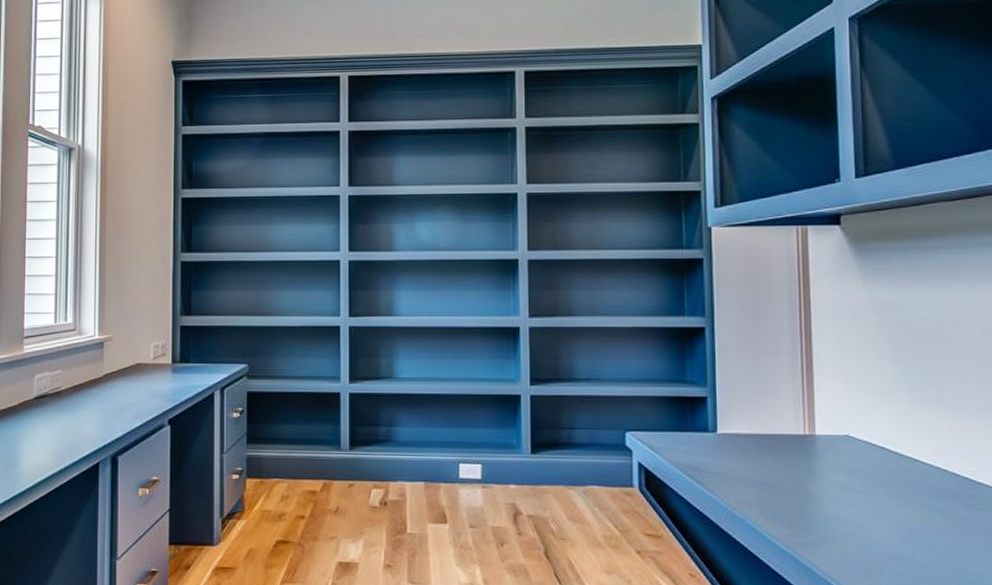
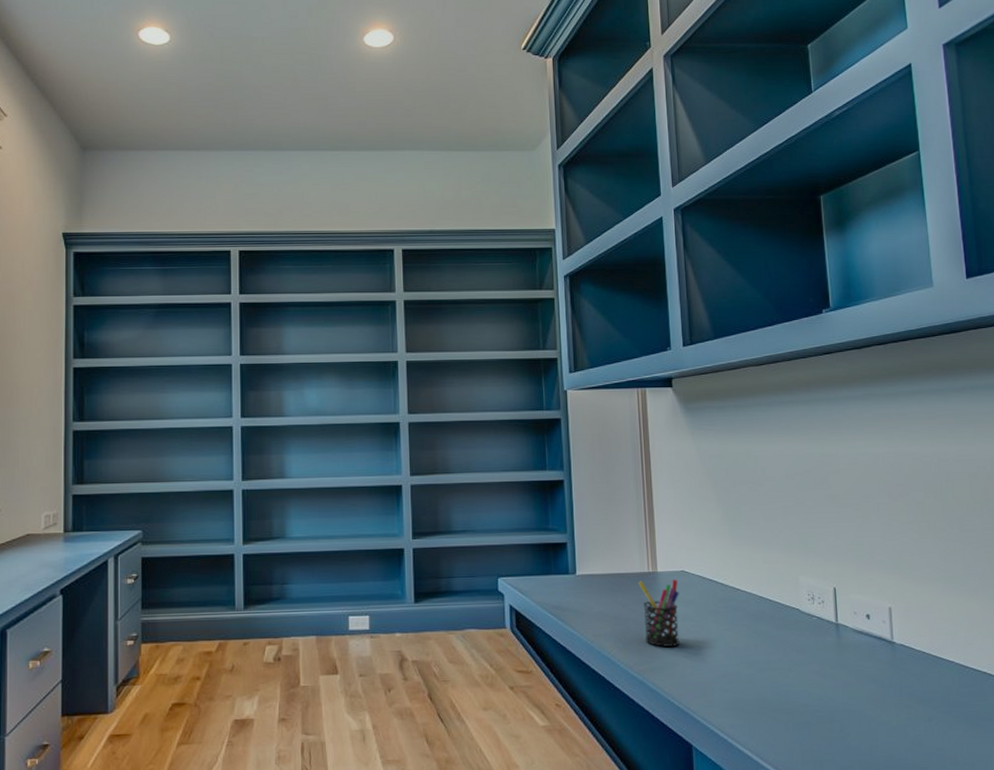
pen holder: none [791,444,842,520] -> present [638,579,680,647]

